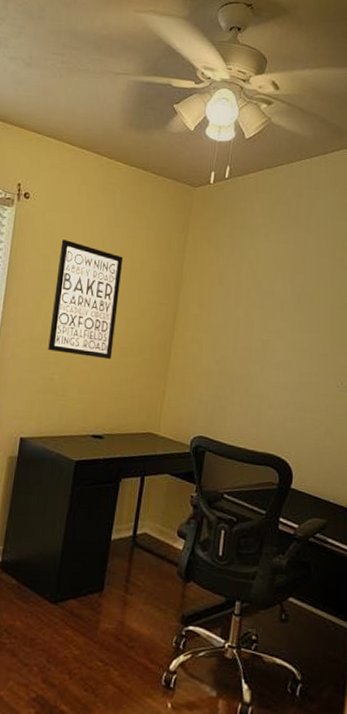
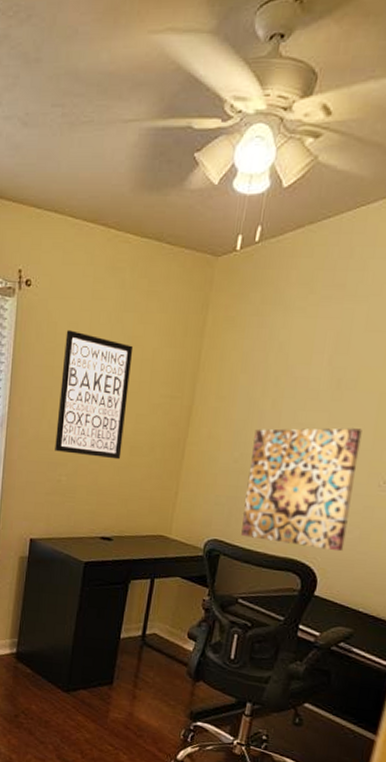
wall art: none [224,334,321,446] -> present [241,428,362,552]

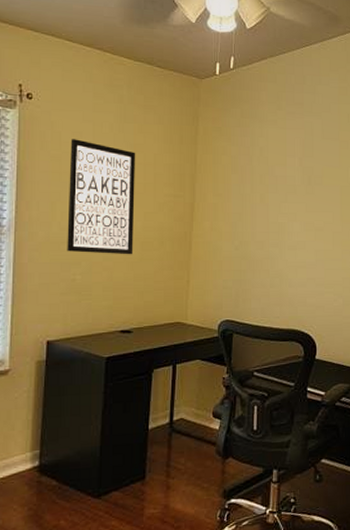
wall art: present [241,428,362,552] -> none [248,215,333,318]

